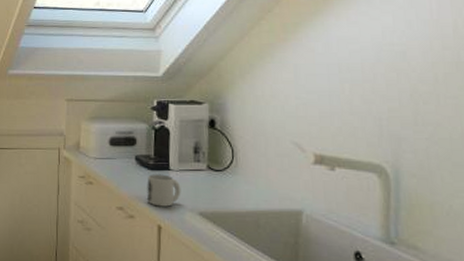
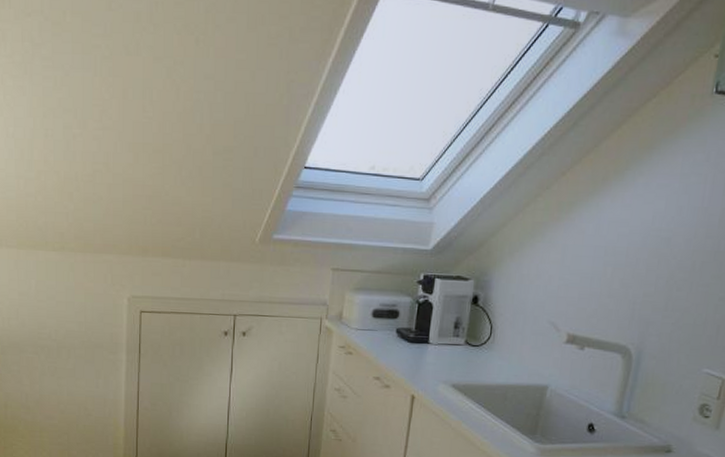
mug: present [146,174,181,207] -> none [403,347,438,378]

